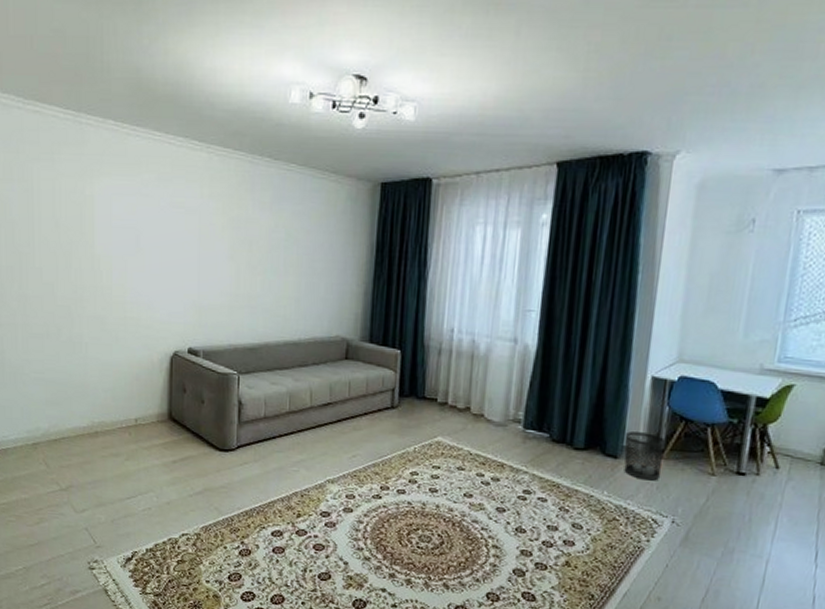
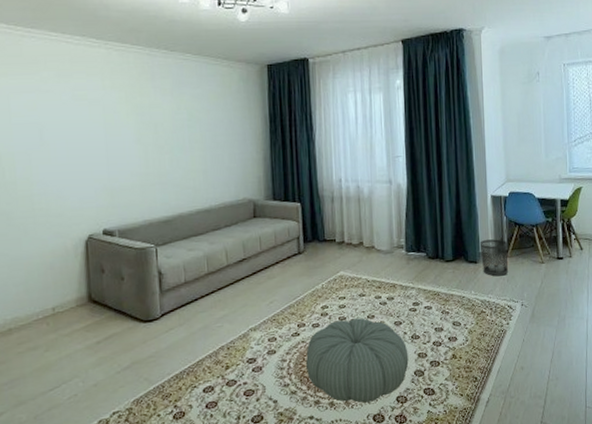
pouf: none [384,491,509,591] -> present [306,318,409,403]

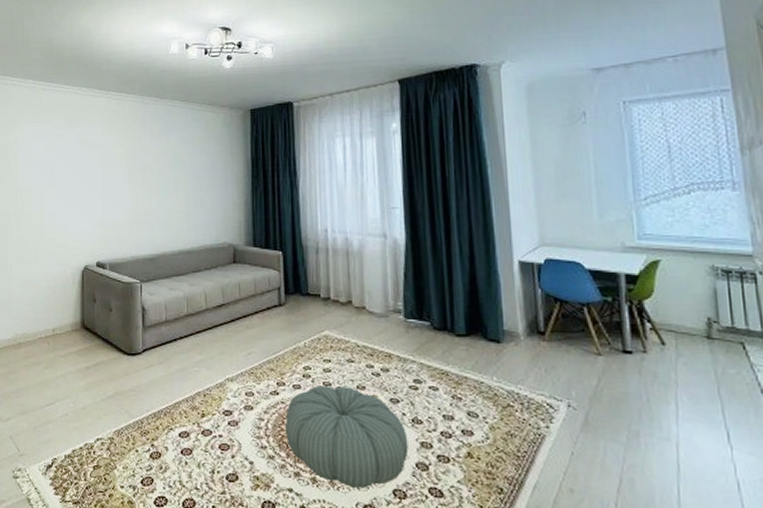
waste bin: present [479,239,509,277] -> none [503,315,547,364]

